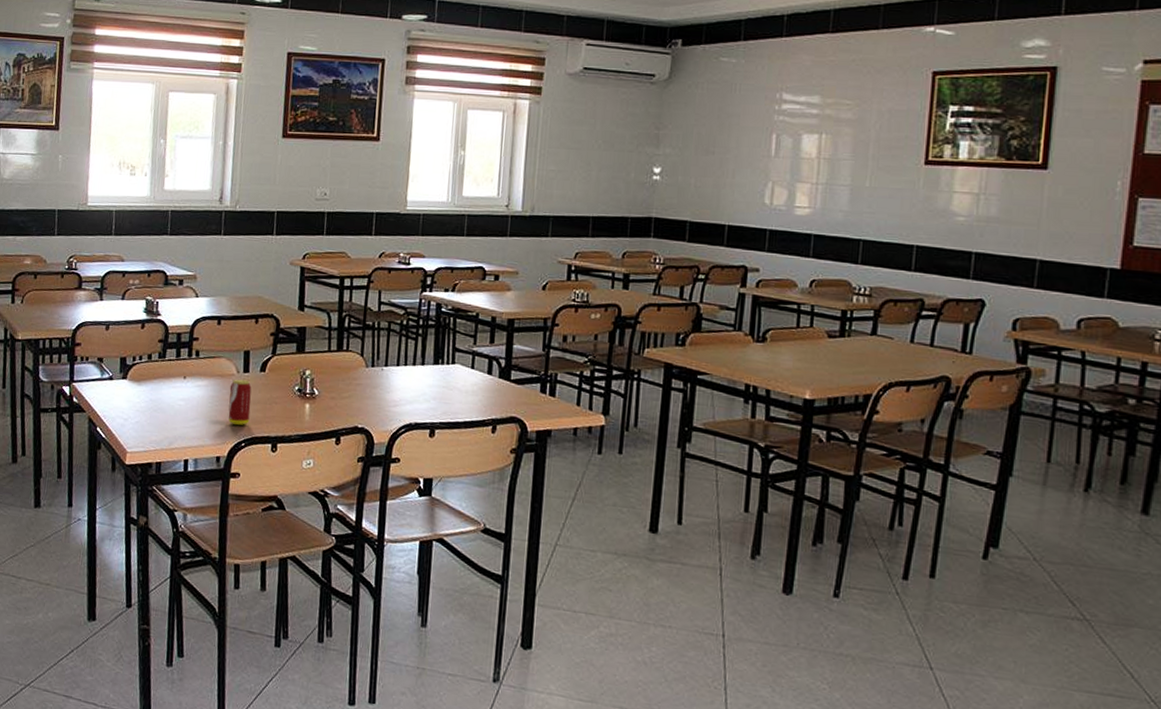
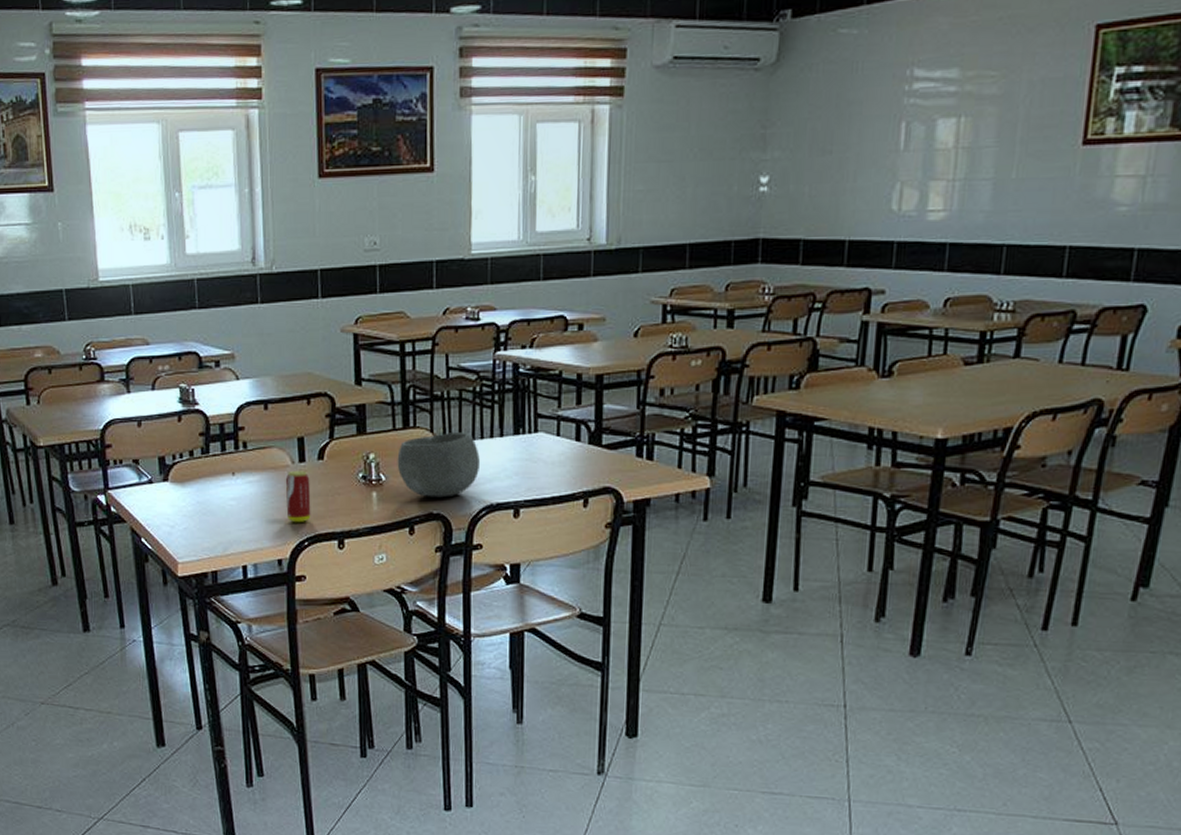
bowl: none [329,357,403,414] -> present [397,431,481,498]

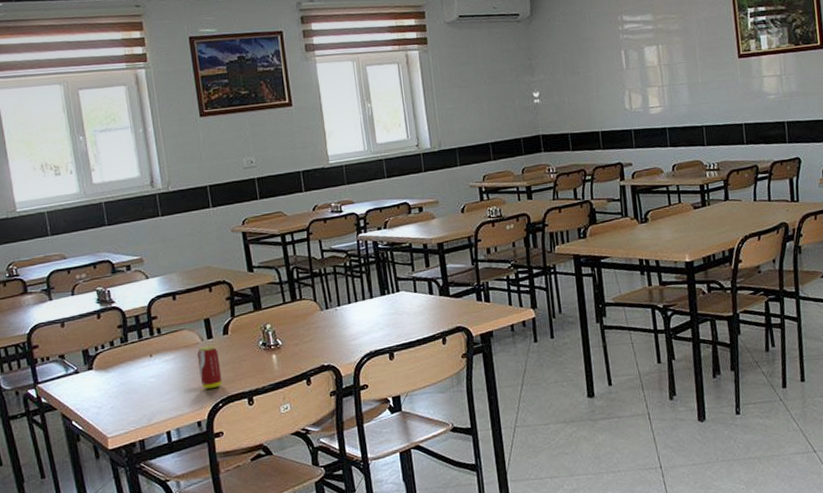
bowl: present [397,431,481,498] -> none [289,298,358,353]

